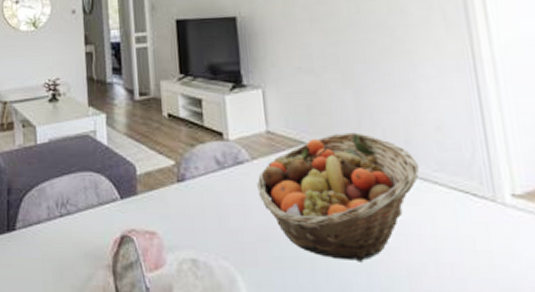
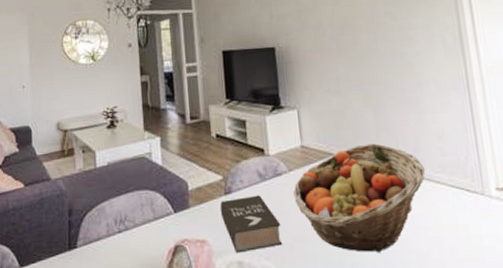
book: none [171,185,244,249] -> present [220,195,283,253]

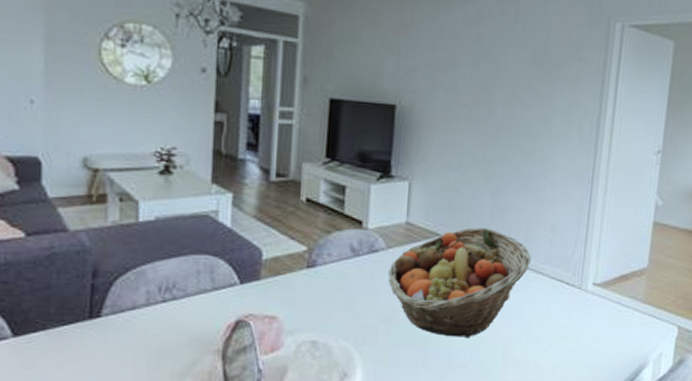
book: present [220,195,283,253] -> none [298,271,368,332]

